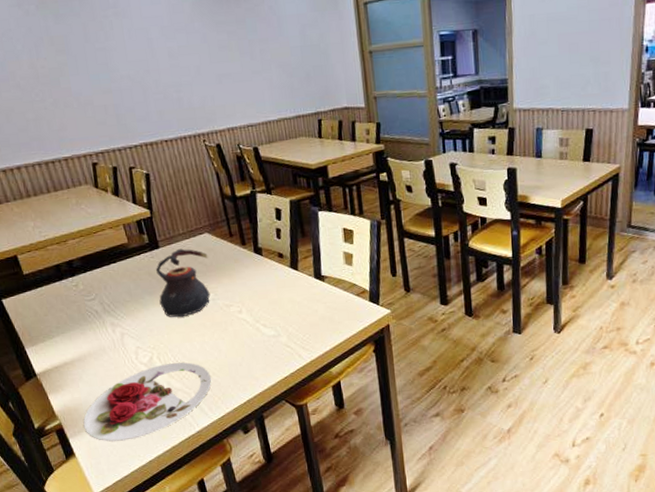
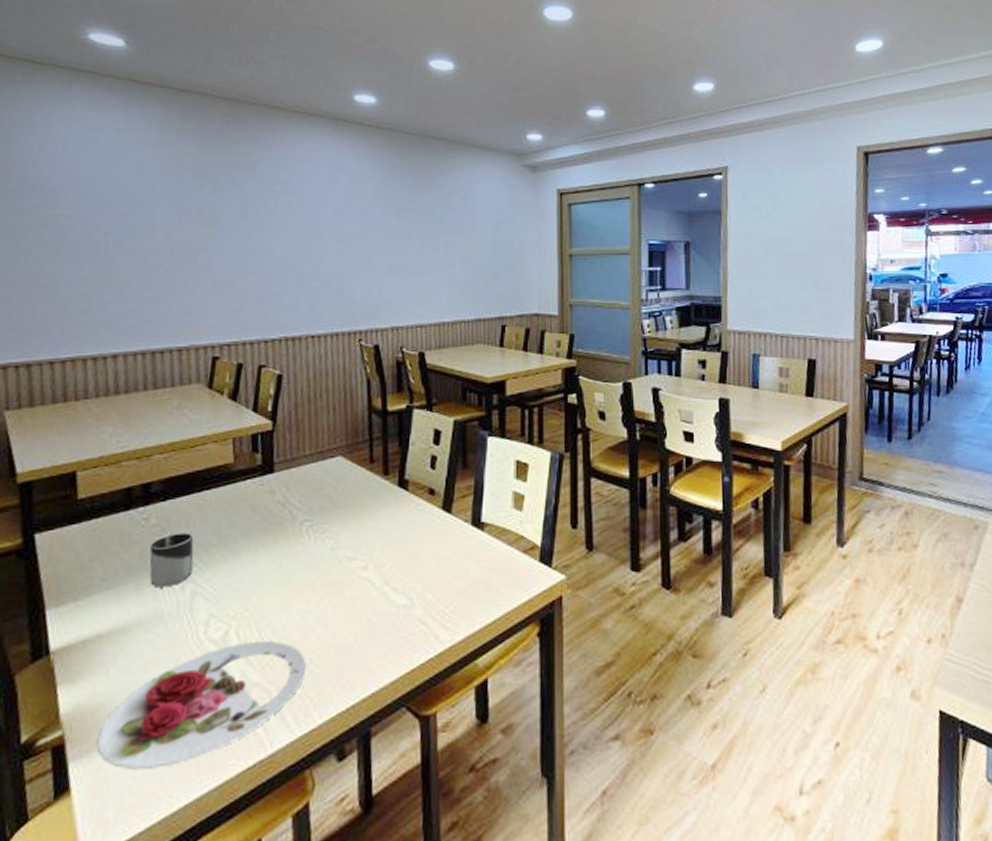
cup: none [84,294,118,331] -> present [149,533,194,588]
teapot: present [156,248,211,318] -> none [257,475,336,573]

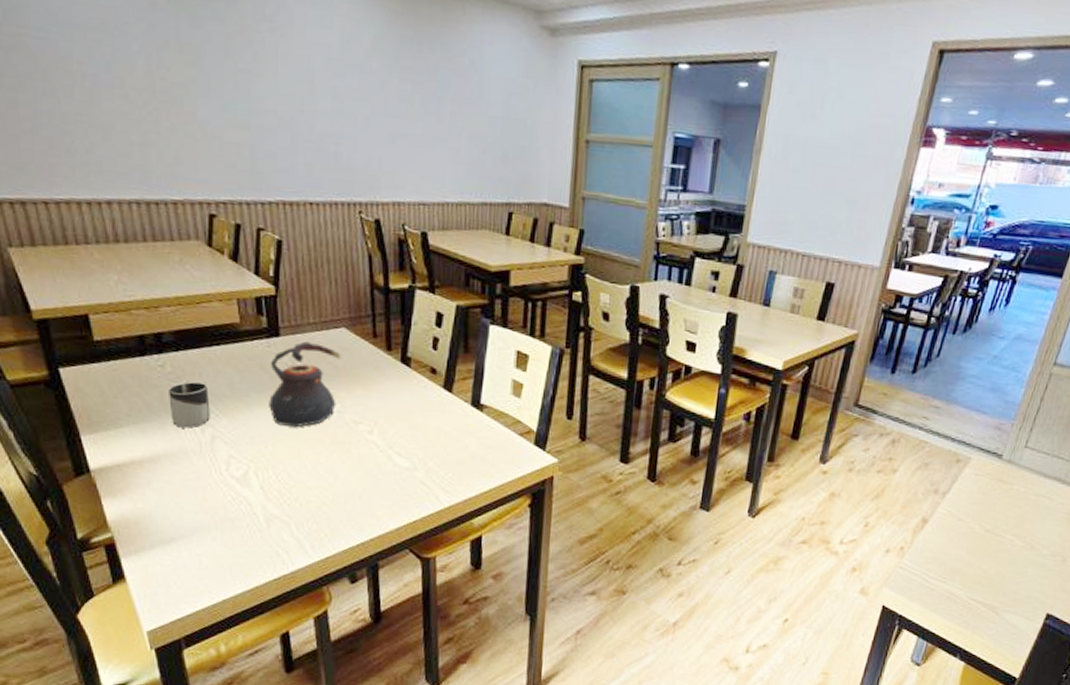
plate: present [97,640,306,770] -> none [143,482,319,571]
teapot: none [257,475,336,573] -> present [269,341,341,428]

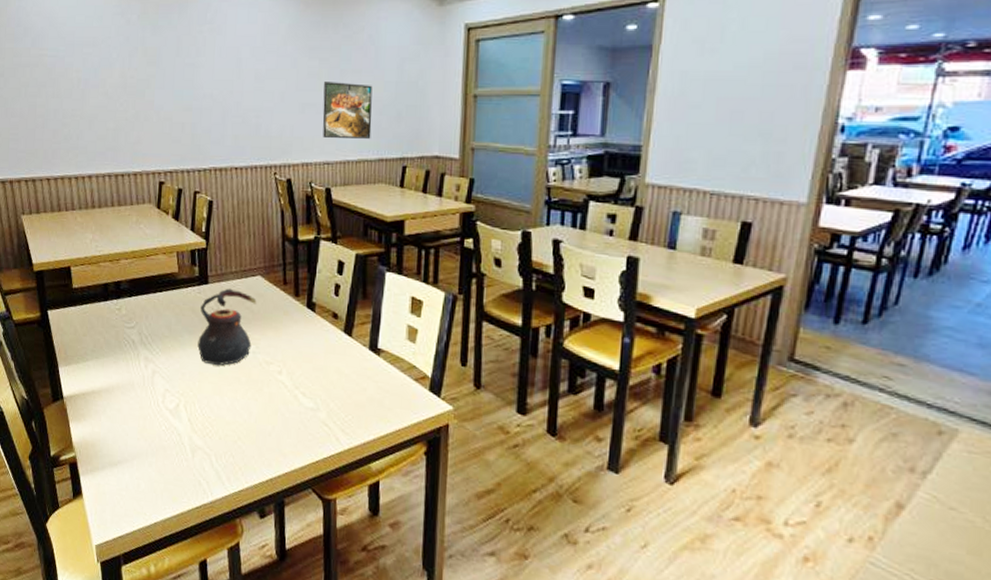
cup: present [169,382,210,428] -> none [122,323,153,364]
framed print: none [417,109,475,180] -> present [322,82,373,139]

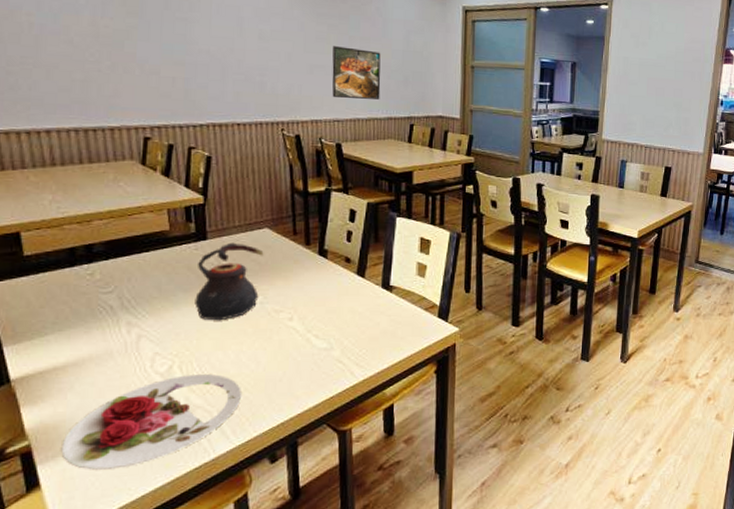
plate: none [97,415,235,493] -> present [61,373,241,470]

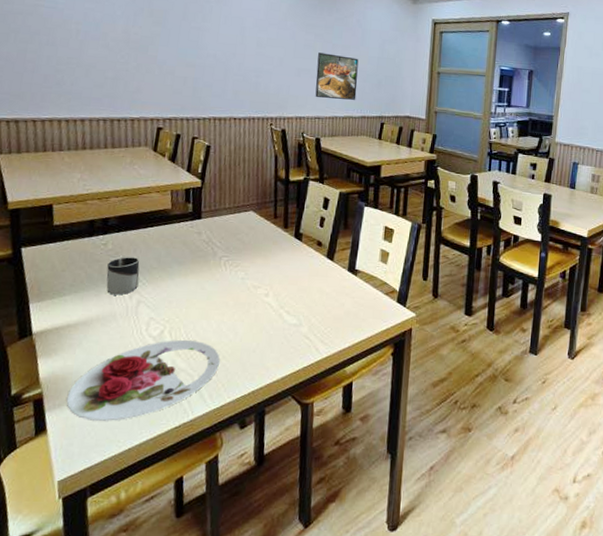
cup: none [96,287,137,331] -> present [106,257,140,295]
teapot: present [195,242,264,321] -> none [187,222,248,293]

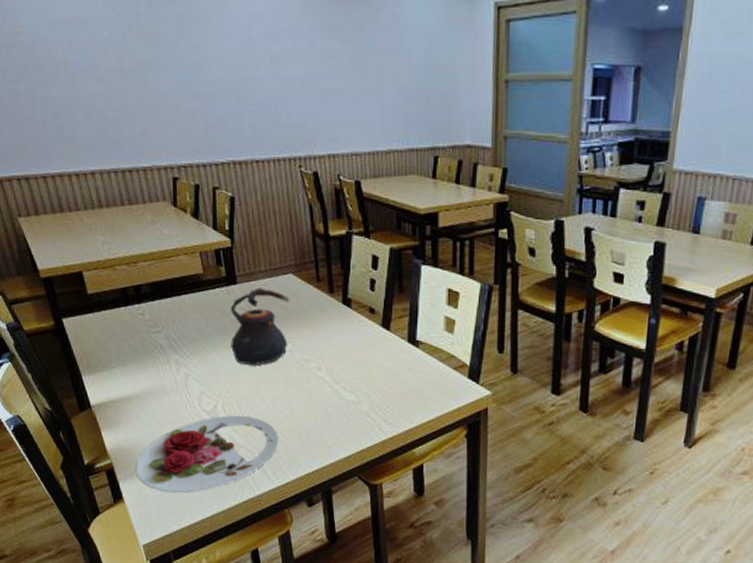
cup: present [106,257,140,295] -> none [149,327,183,368]
teapot: none [187,222,248,293] -> present [231,287,290,366]
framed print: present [315,52,359,100] -> none [347,65,400,128]

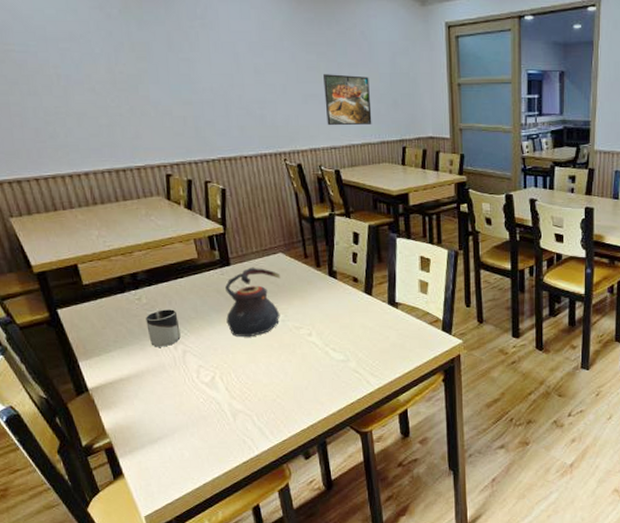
plate: present [135,415,278,493] -> none [135,383,275,463]
cup: none [149,327,183,368] -> present [146,309,181,347]
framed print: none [347,65,400,128] -> present [324,74,372,125]

